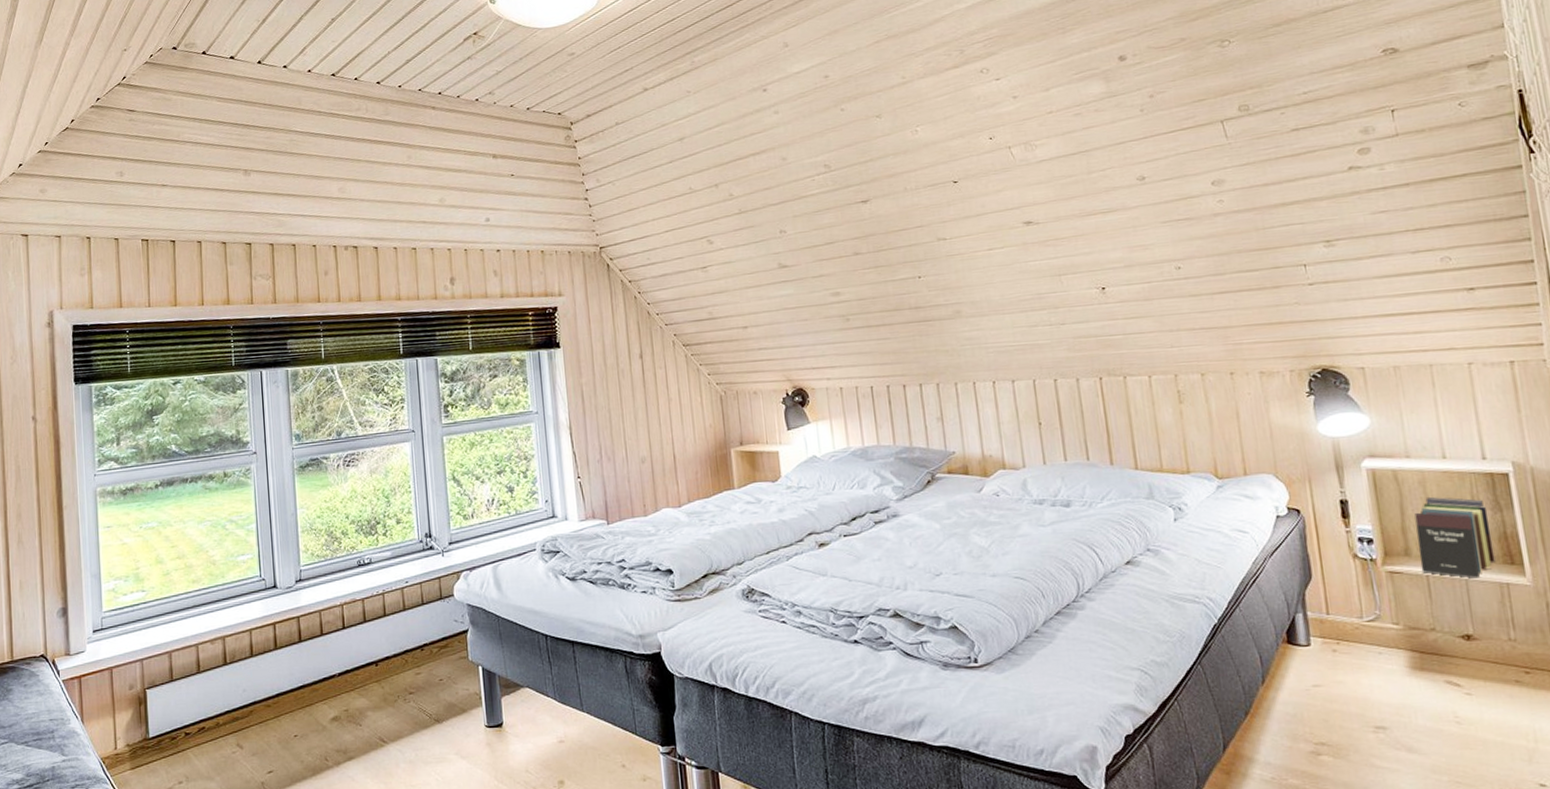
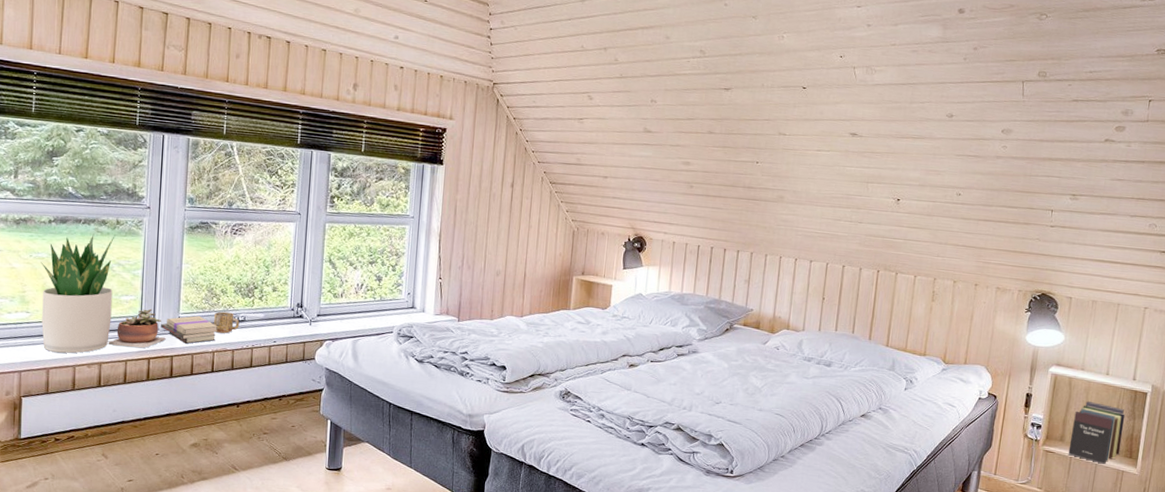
planter: none [151,489,230,632] -> present [41,233,115,354]
succulent plant: none [229,565,290,615] -> present [108,308,166,349]
books: none [282,566,343,600] -> present [161,316,217,344]
mug: none [337,556,366,582] -> present [213,311,240,334]

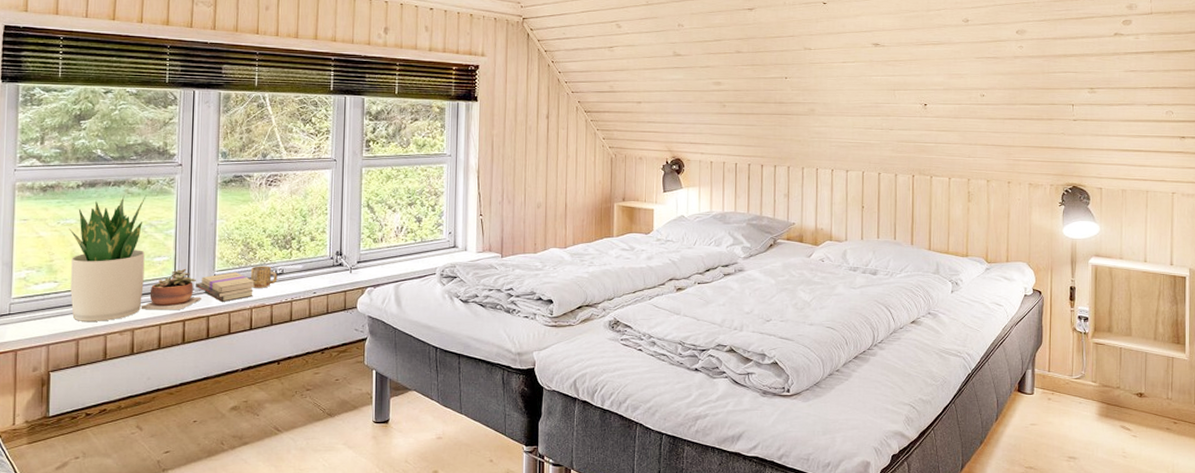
books: present [1068,400,1126,464] -> none [1117,289,1168,352]

